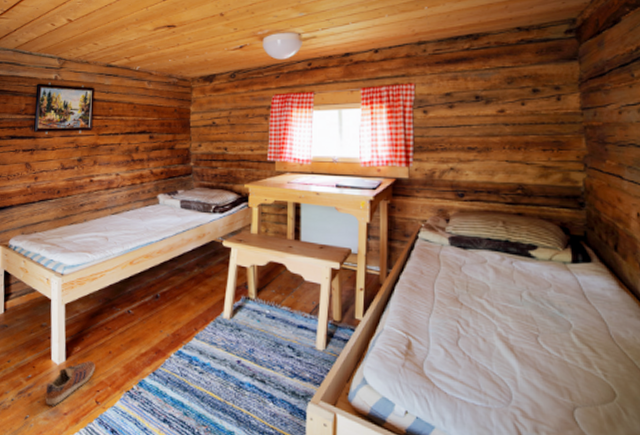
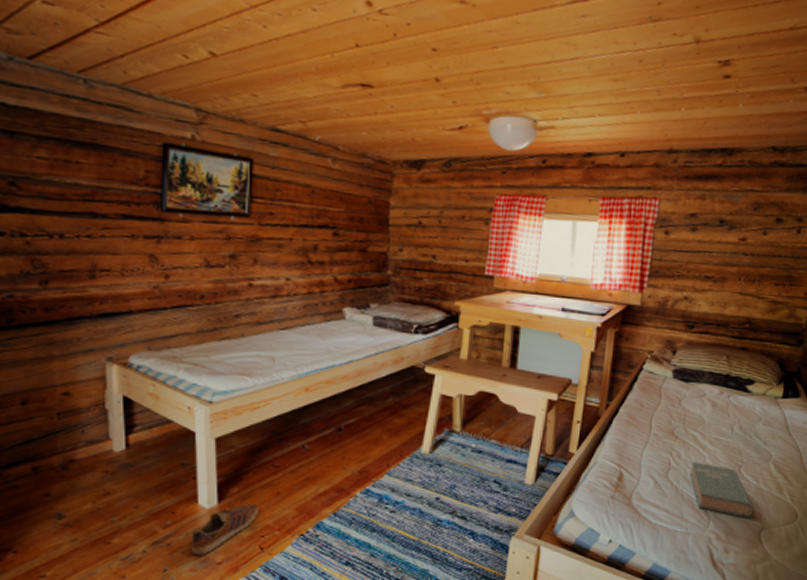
book: none [481,330,560,394] -> present [690,461,753,518]

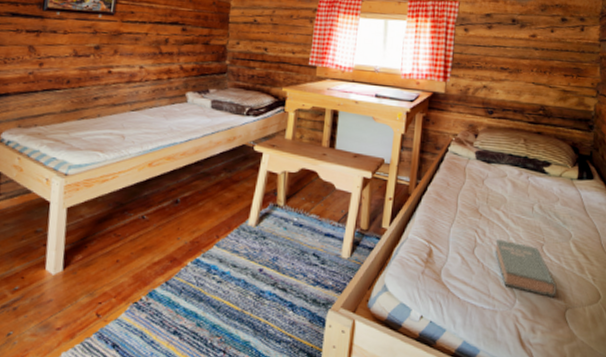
sneaker: present [191,503,259,556] -> none [34,270,99,321]

